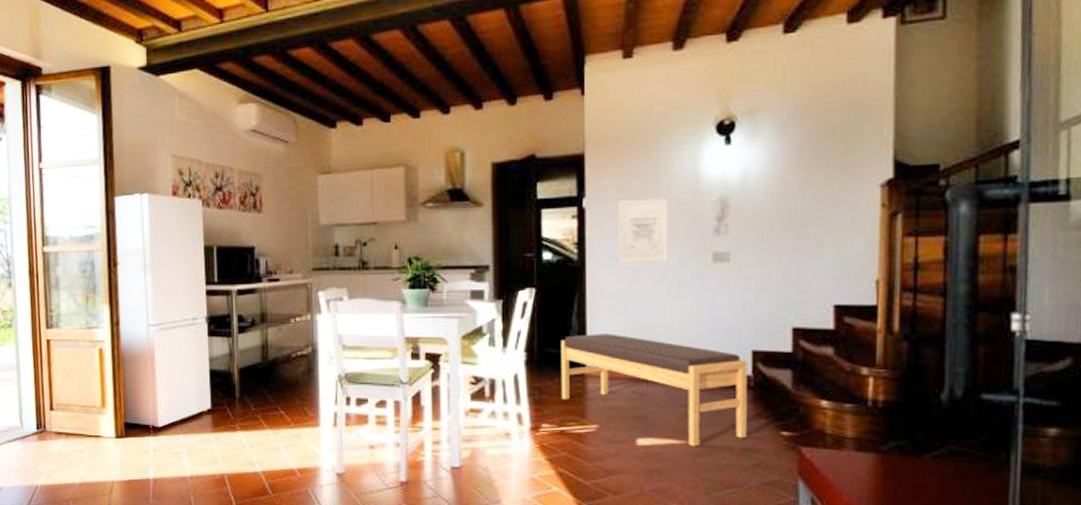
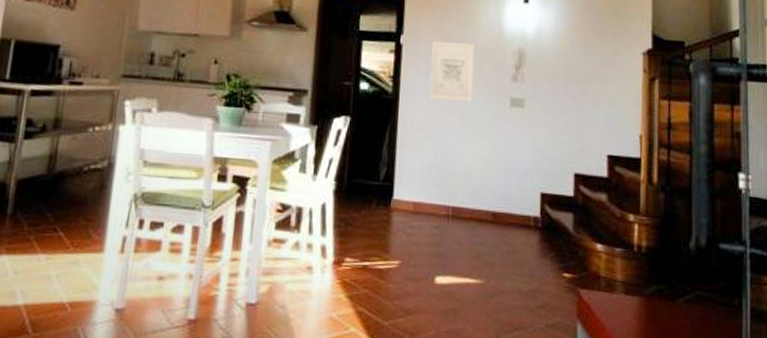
bench: present [560,333,748,447] -> none [366,166,537,286]

